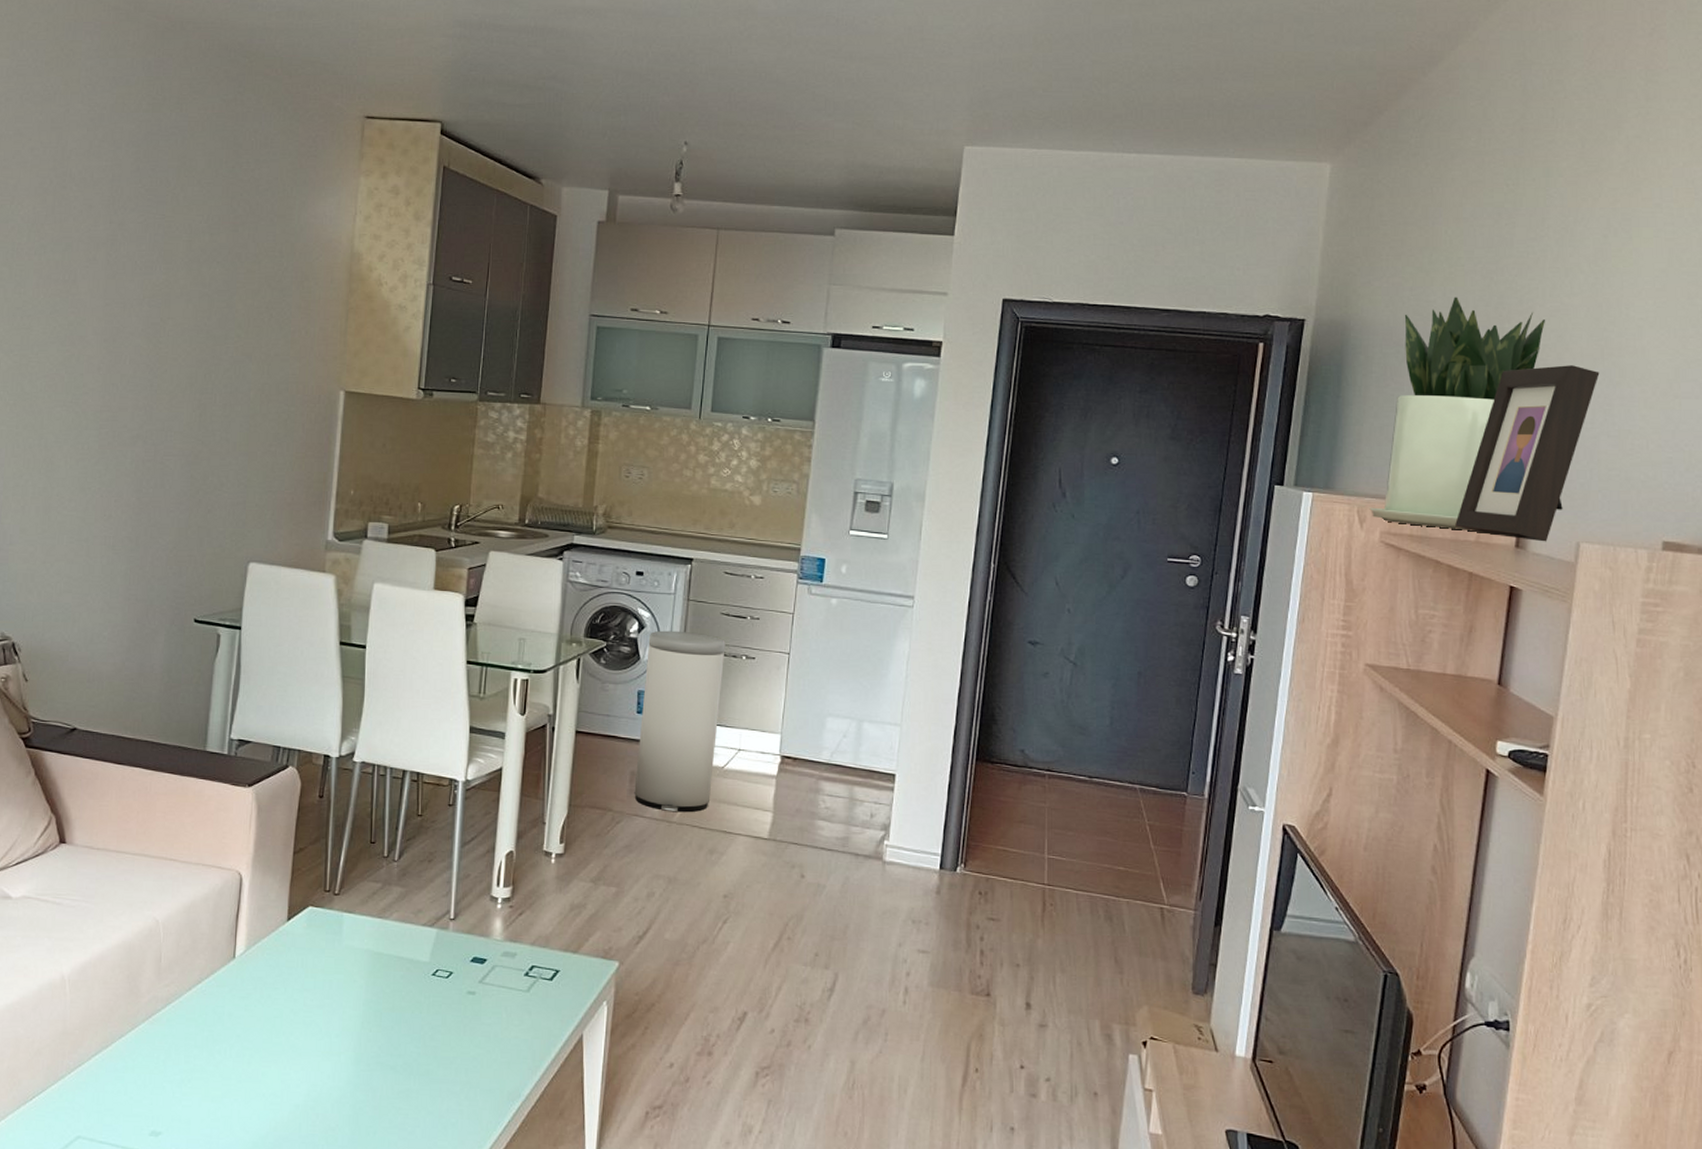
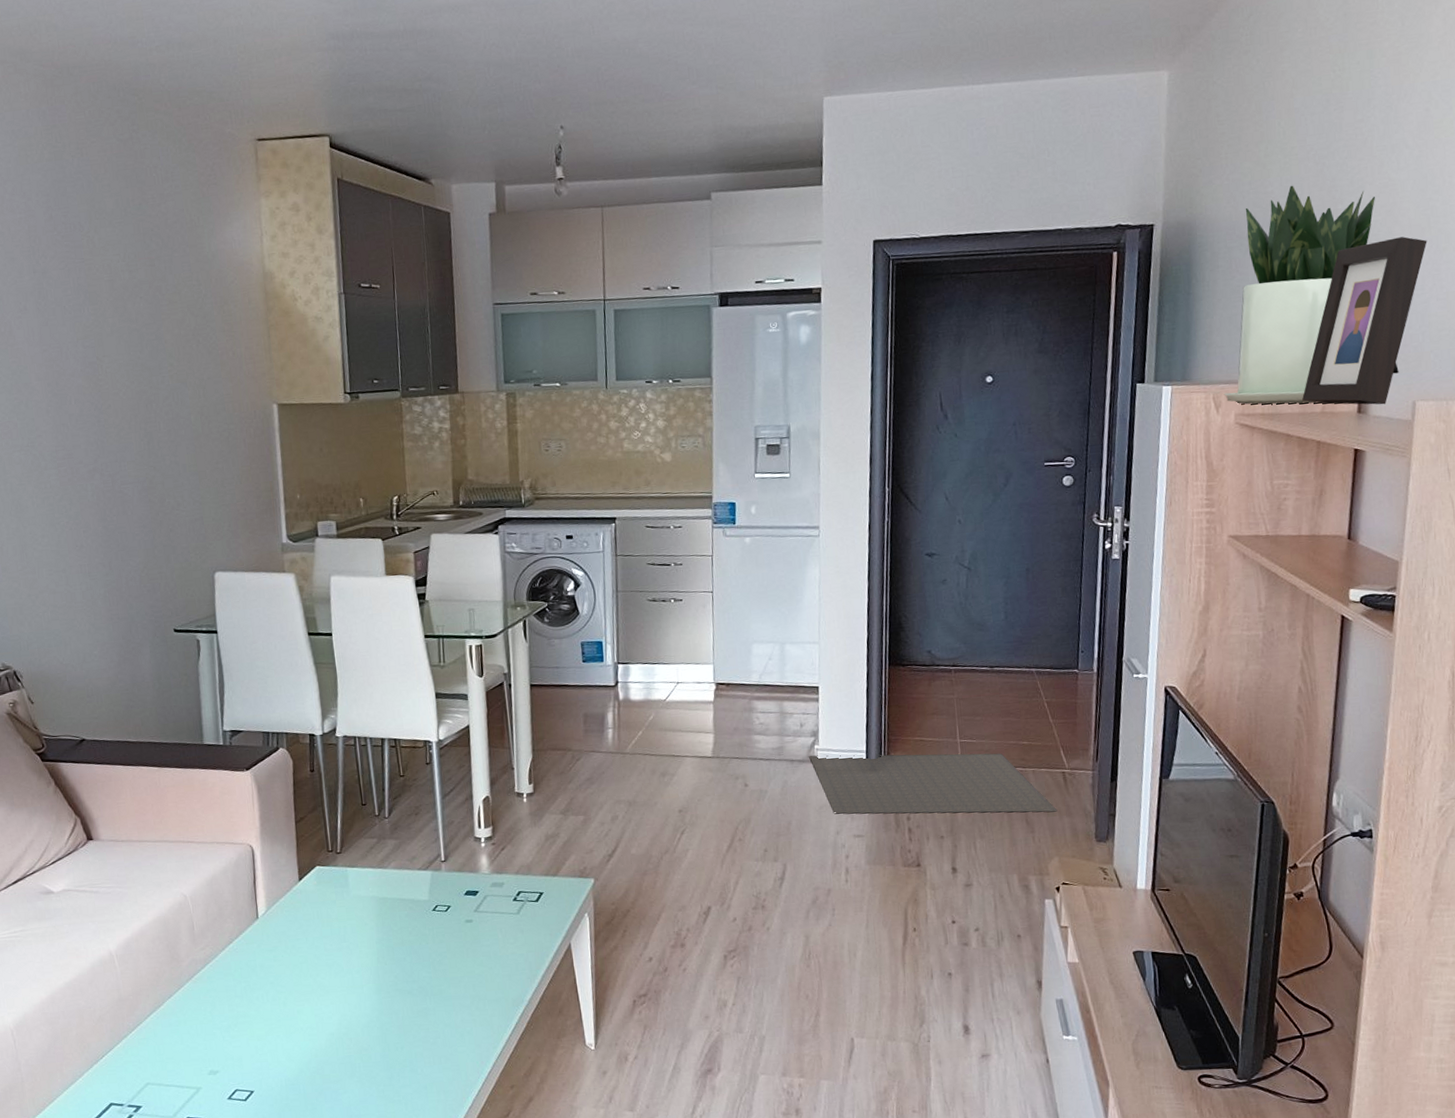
pedal bin: present [634,630,726,813] -> none [585,583,657,745]
doormat: none [877,852,1151,953] -> present [809,753,1058,814]

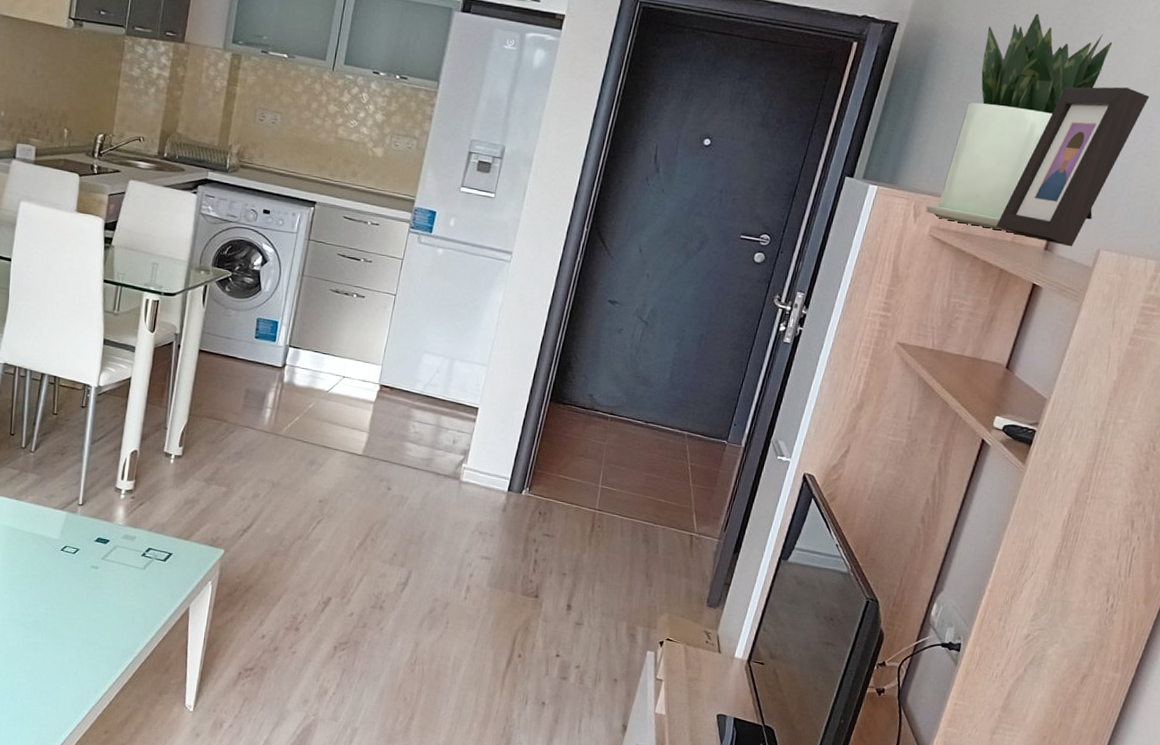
doormat: present [809,753,1058,814] -> none [455,473,678,571]

